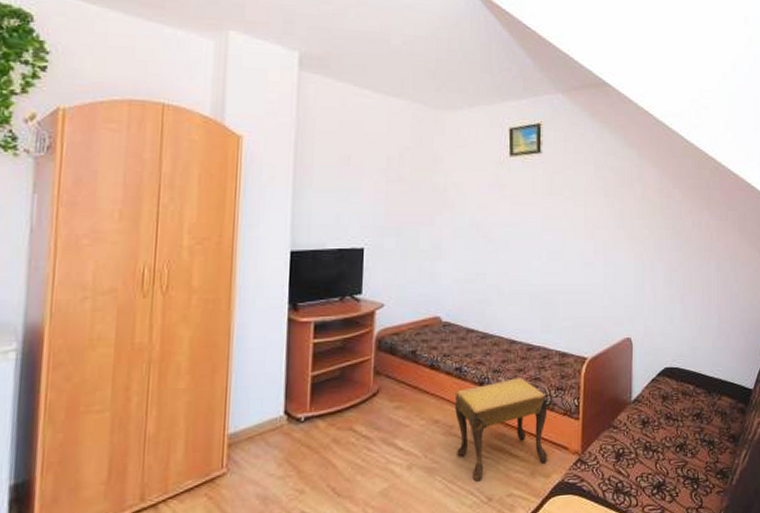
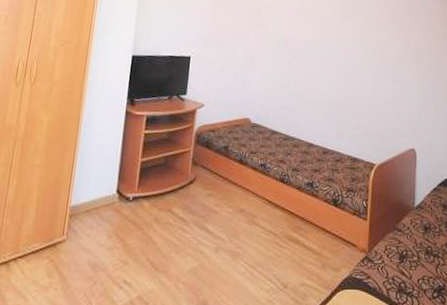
footstool: present [455,378,548,482] -> none [258,177,339,269]

